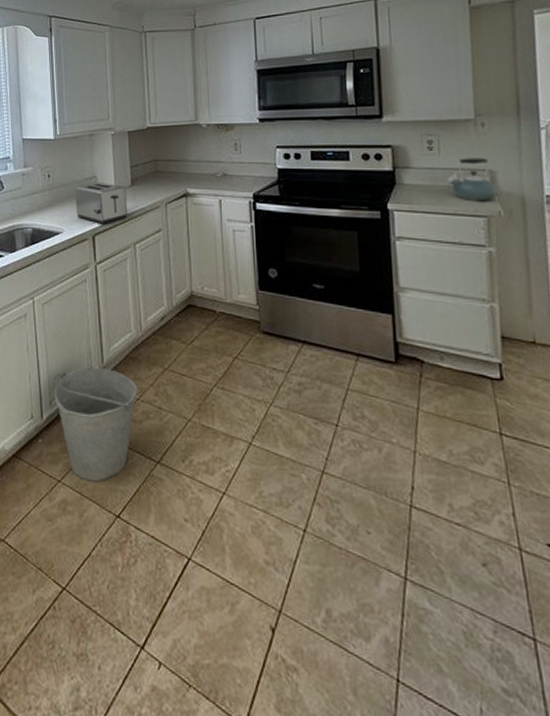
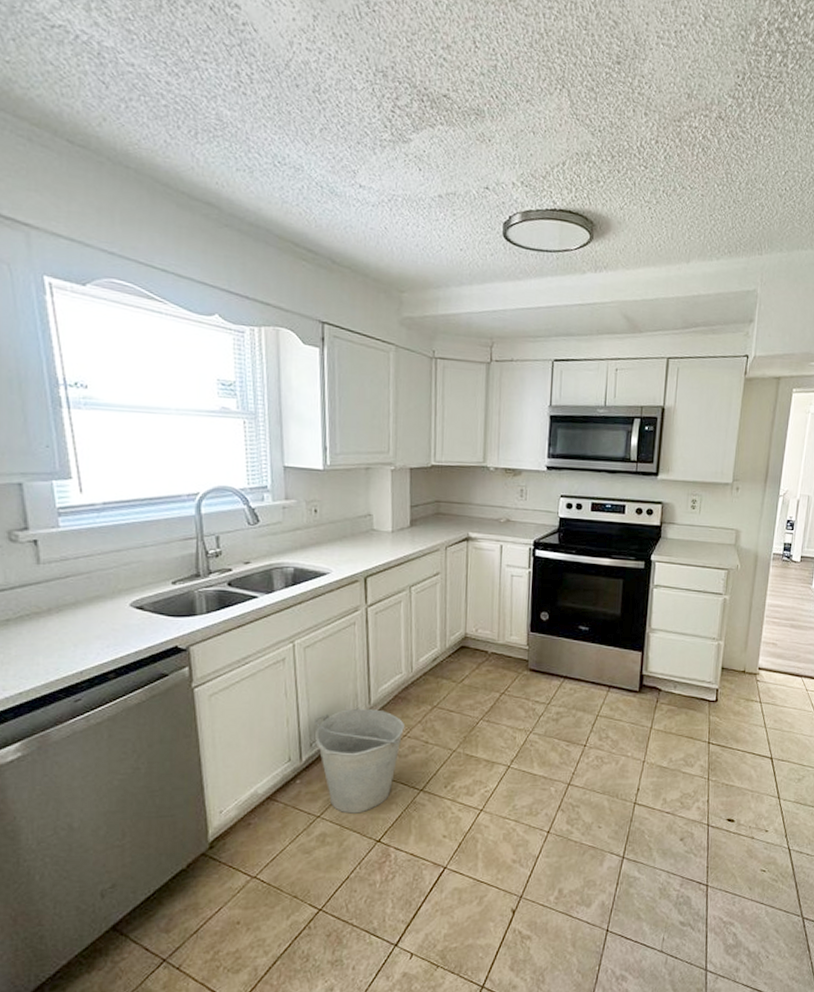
toaster: present [75,182,128,224] -> none [346,520,405,566]
kettle: present [446,157,497,202] -> none [701,517,739,557]

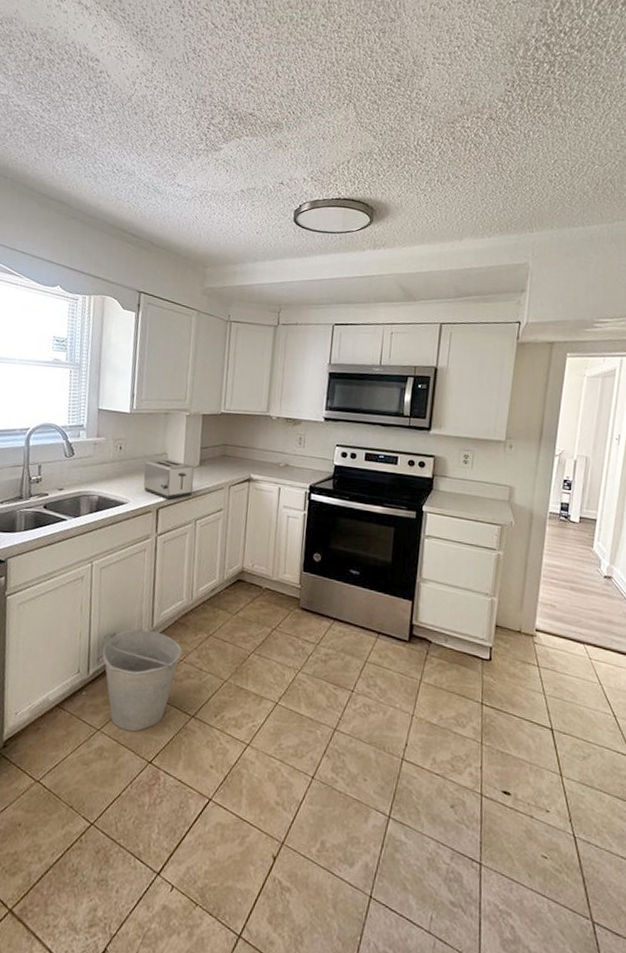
toaster: none [346,520,405,566] -> present [143,458,195,500]

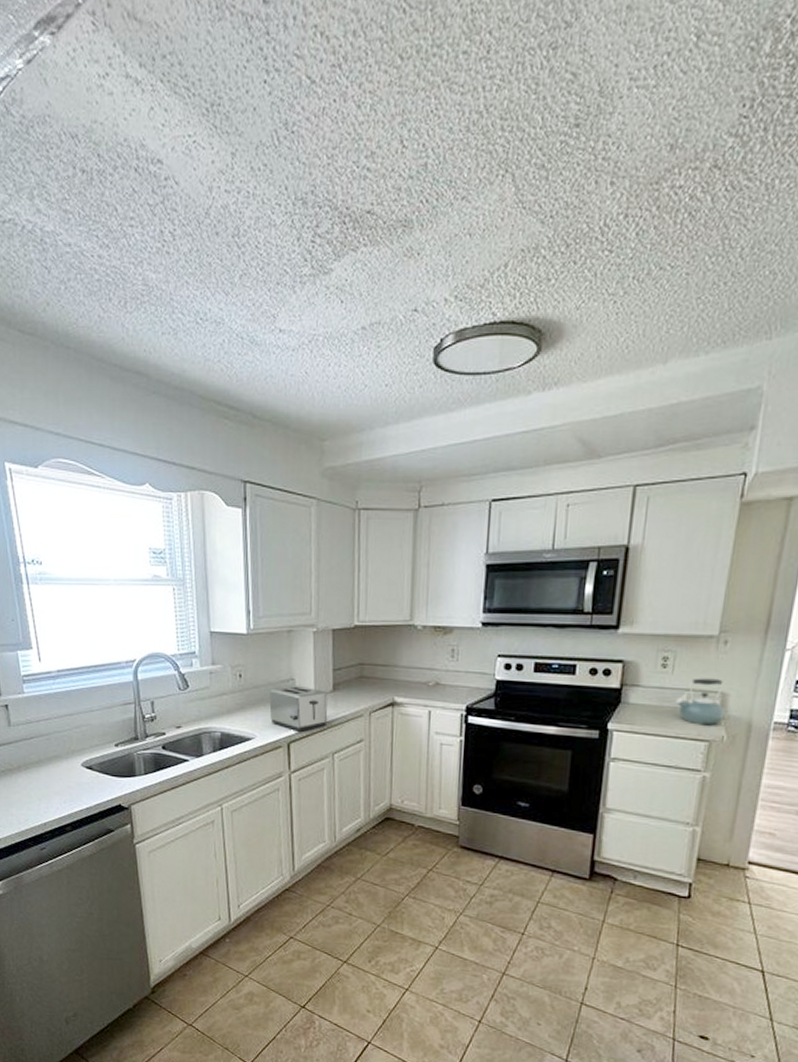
bucket: present [102,629,183,732] -> none [242,874,329,978]
kettle: none [474,473,513,512] -> present [674,678,725,726]

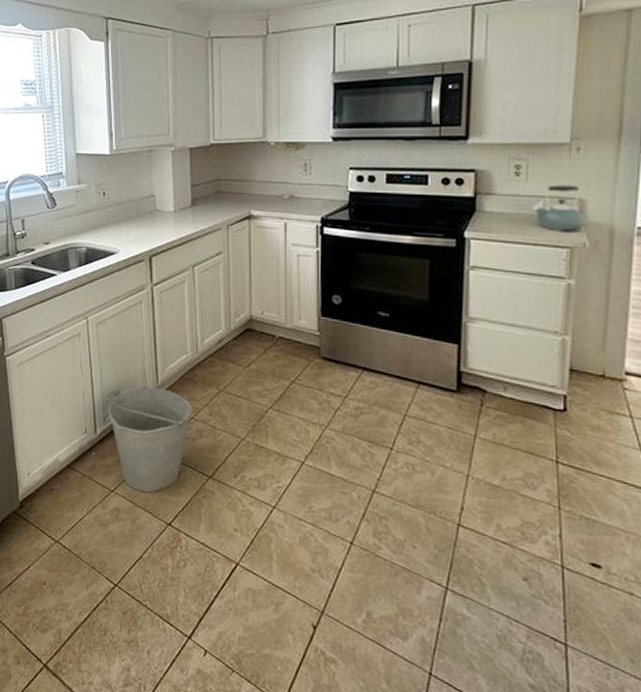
bucket: none [242,874,329,978] -> present [107,386,193,493]
toaster: present [269,685,328,732] -> none [131,201,187,246]

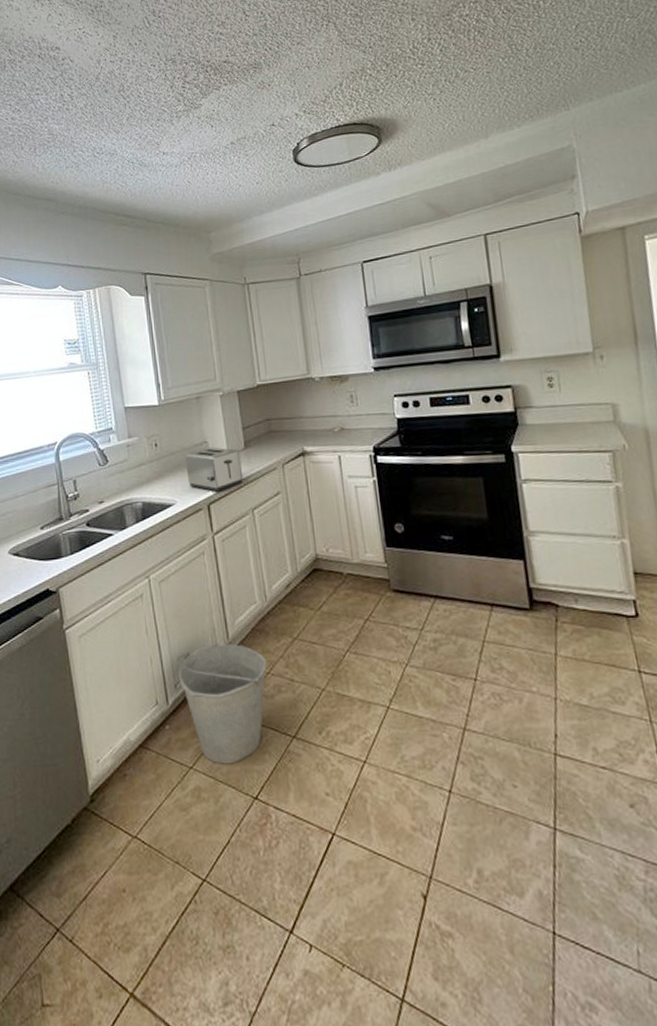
toaster: none [131,201,187,246] -> present [185,447,244,492]
kettle: present [530,185,585,232] -> none [568,391,620,437]

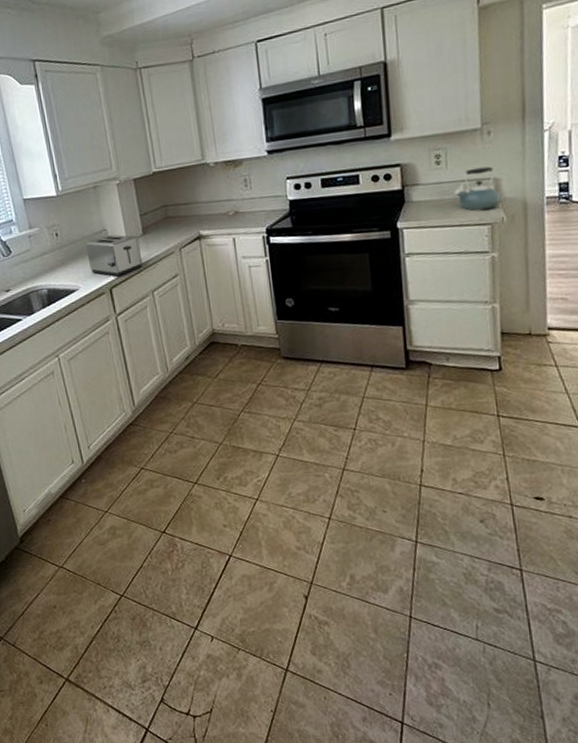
bucket: present [176,643,268,764] -> none [88,410,171,508]
kettle: none [568,391,620,437] -> present [453,166,501,211]

